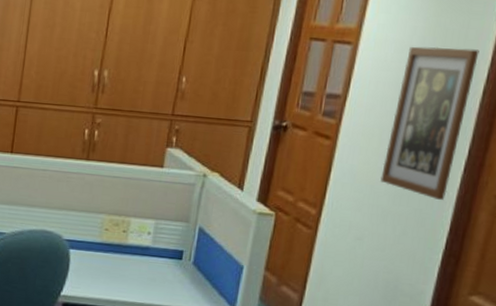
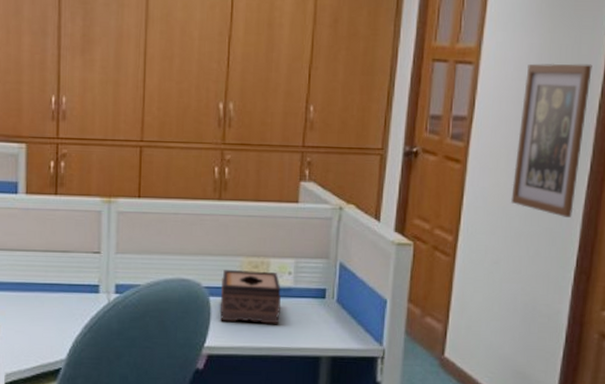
tissue box: none [78,225,139,280] -> present [220,270,281,324]

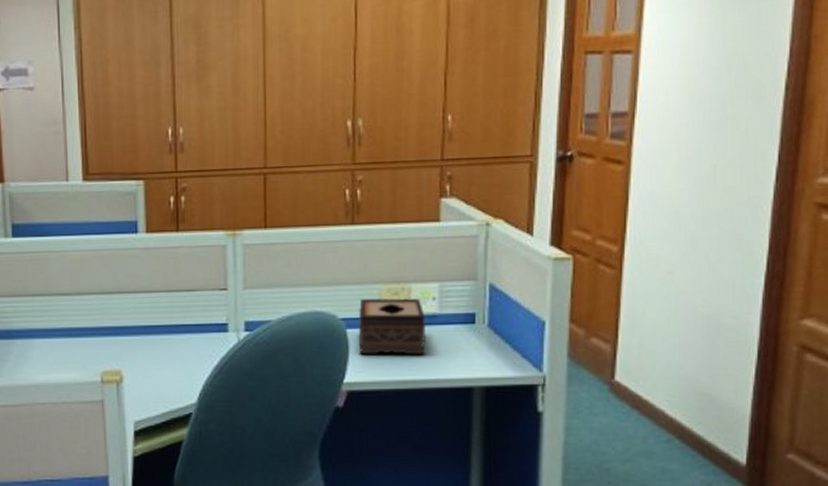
wall art: present [511,63,592,217] -> none [685,40,775,216]

